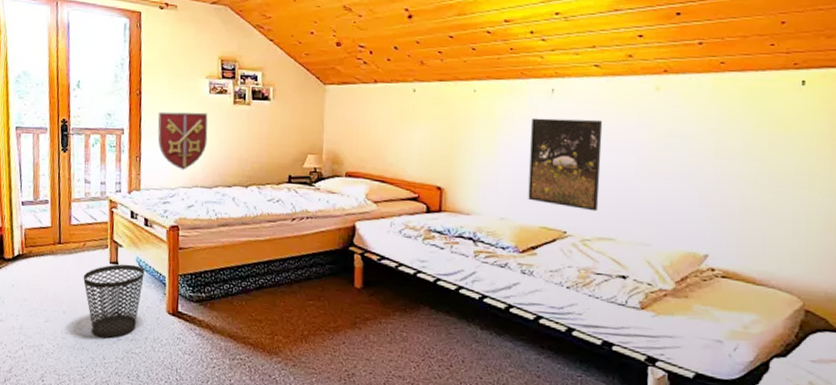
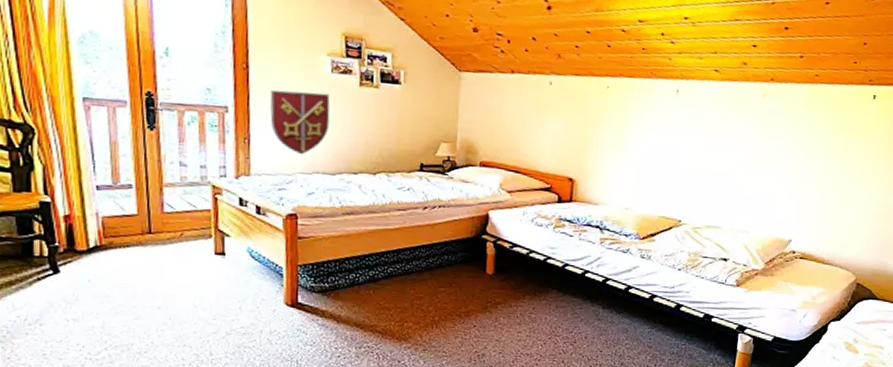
wastebasket: present [83,264,145,338] -> none [181,255,257,333]
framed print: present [528,118,603,212] -> none [650,116,718,203]

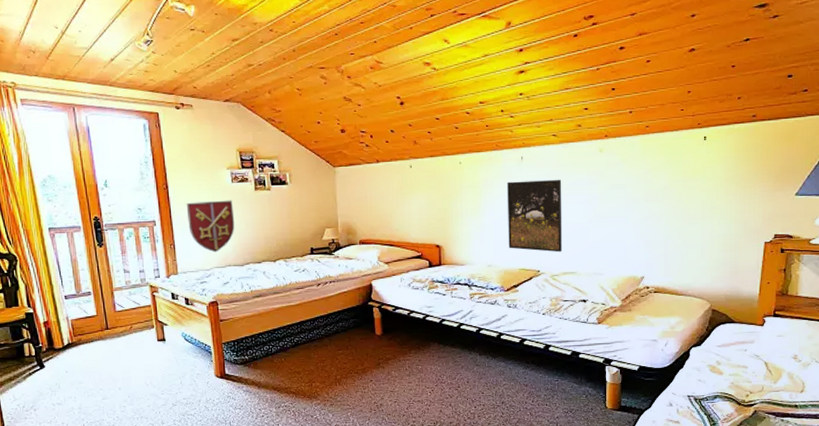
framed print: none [650,116,718,203] -> present [507,179,563,252]

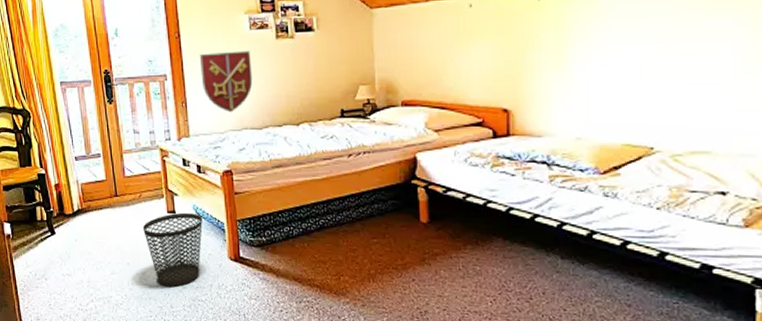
wastebasket: none [133,339,191,405] -> present [142,212,203,287]
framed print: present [507,179,563,252] -> none [607,19,691,123]

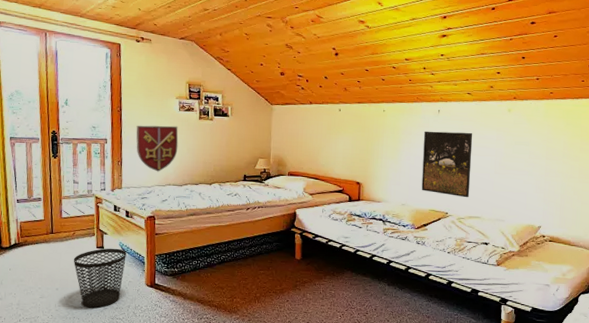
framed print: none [607,19,691,123] -> present [421,131,473,198]

